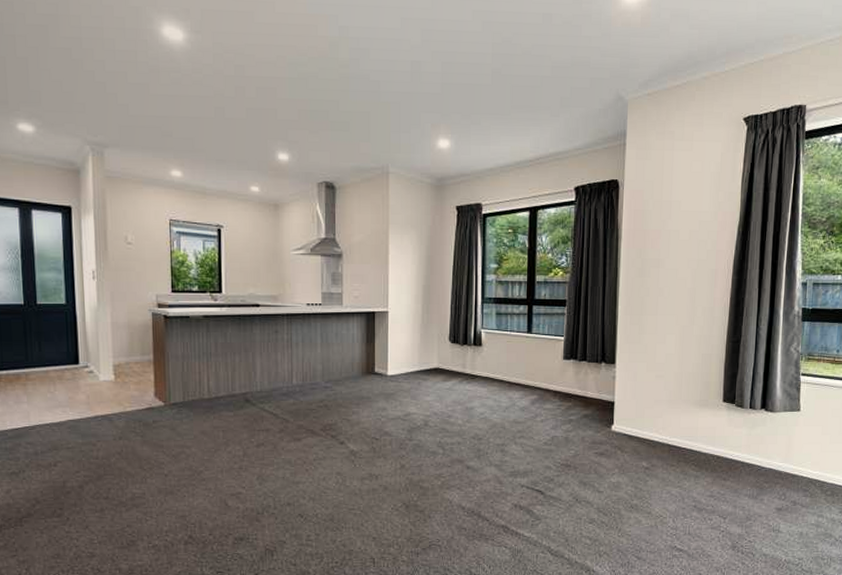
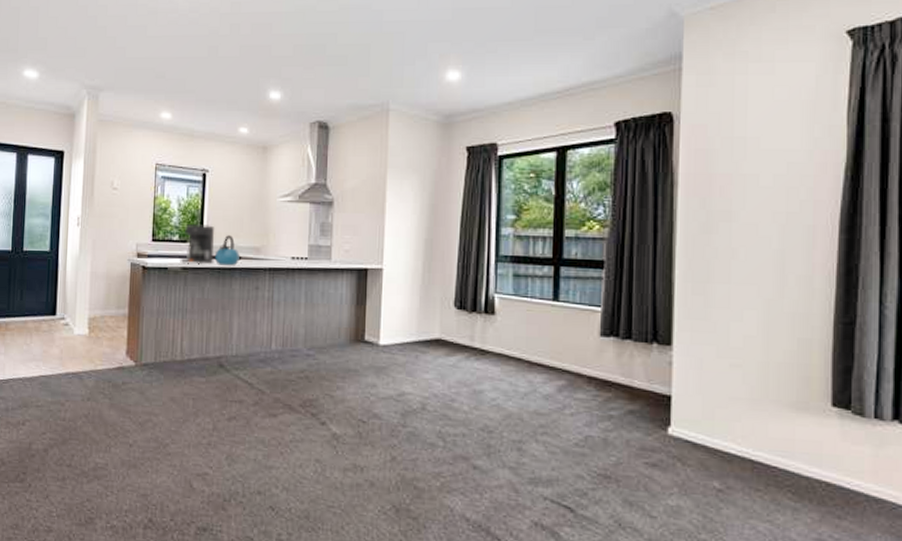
coffee maker: none [201,275,234,313] -> present [180,223,215,265]
kettle: none [234,285,258,313] -> present [214,235,240,266]

